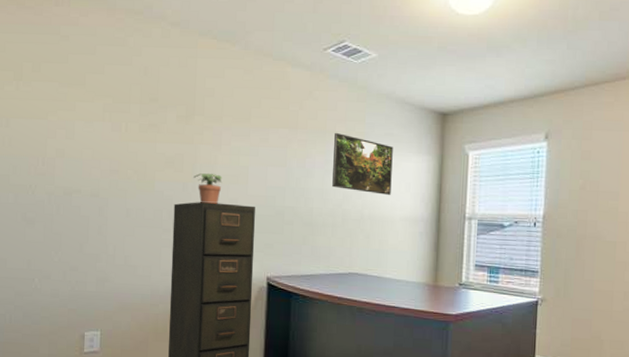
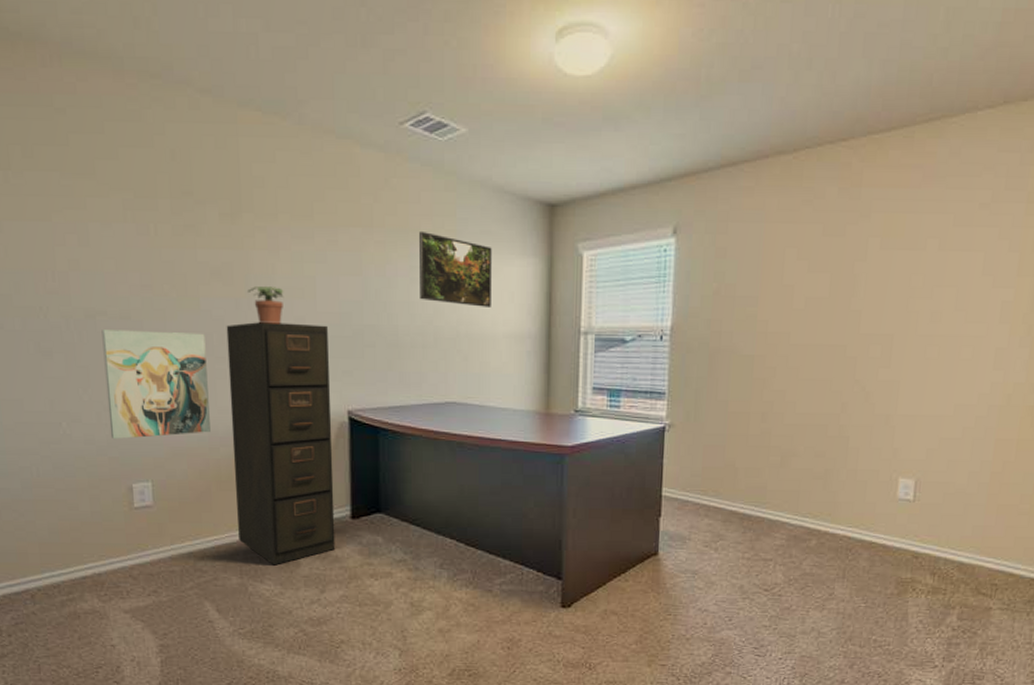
wall art: none [72,204,156,294] -> present [101,330,211,439]

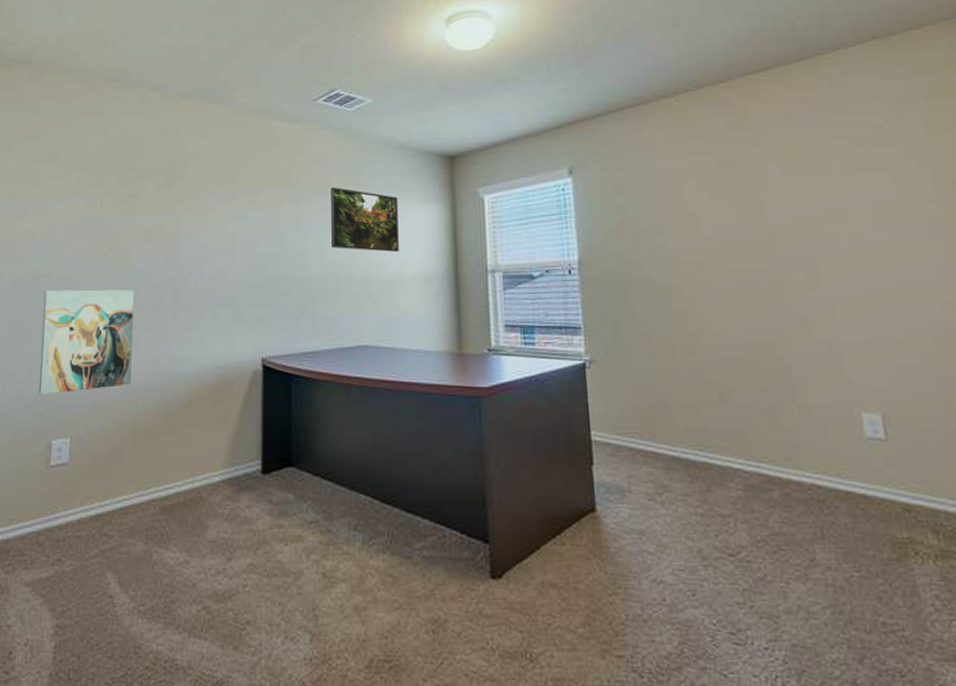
filing cabinet: present [226,321,336,566] -> none [148,275,246,529]
potted plant: present [247,286,284,324] -> none [175,244,208,278]

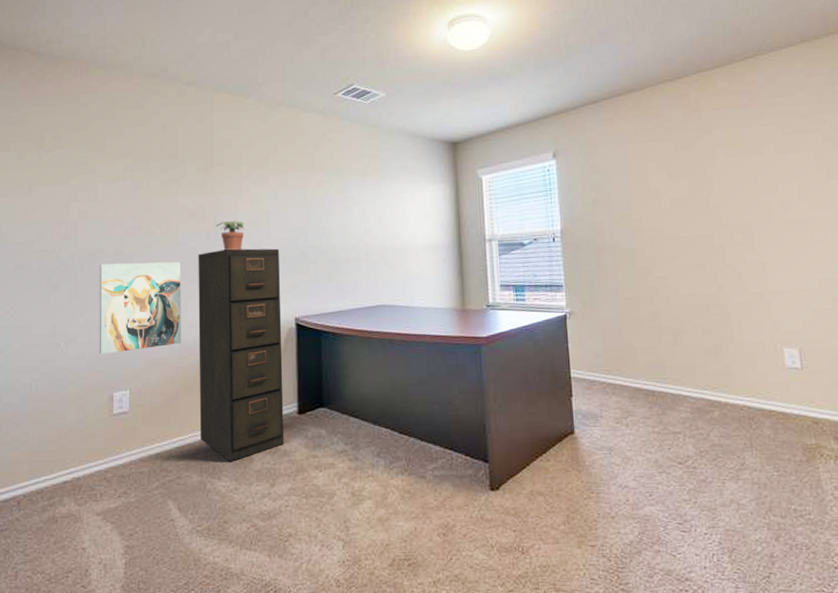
filing cabinet: none [148,275,246,529] -> present [198,248,284,462]
potted plant: none [175,244,208,278] -> present [216,221,245,251]
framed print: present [331,186,399,252] -> none [351,170,411,225]

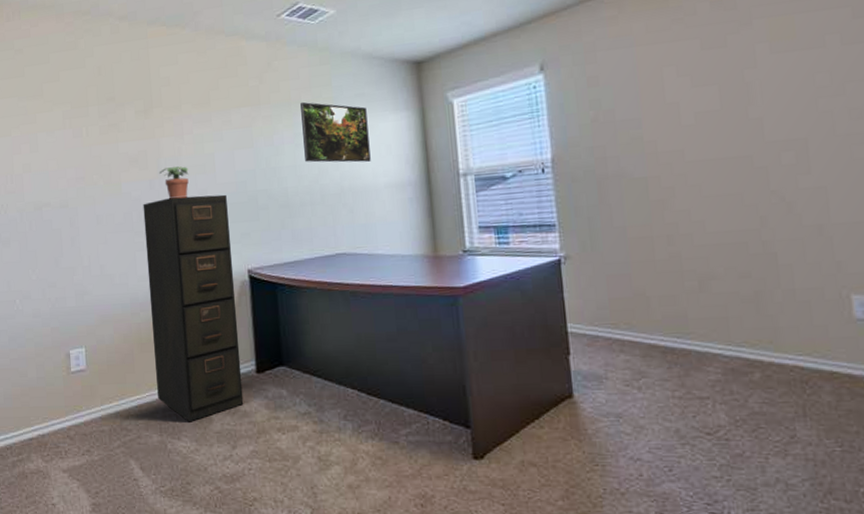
wall art: present [99,261,181,354] -> none [46,213,132,311]
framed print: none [351,170,411,225] -> present [300,101,371,163]

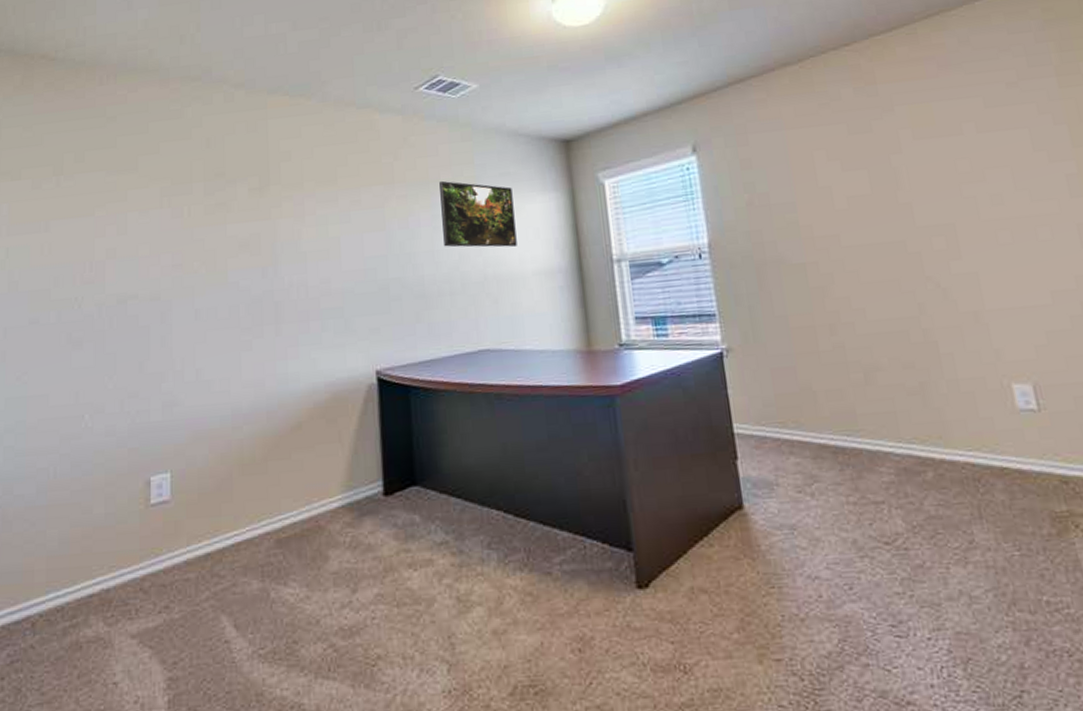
filing cabinet: present [143,194,244,422] -> none [252,283,368,562]
potted plant: present [159,166,189,199] -> none [274,251,310,290]

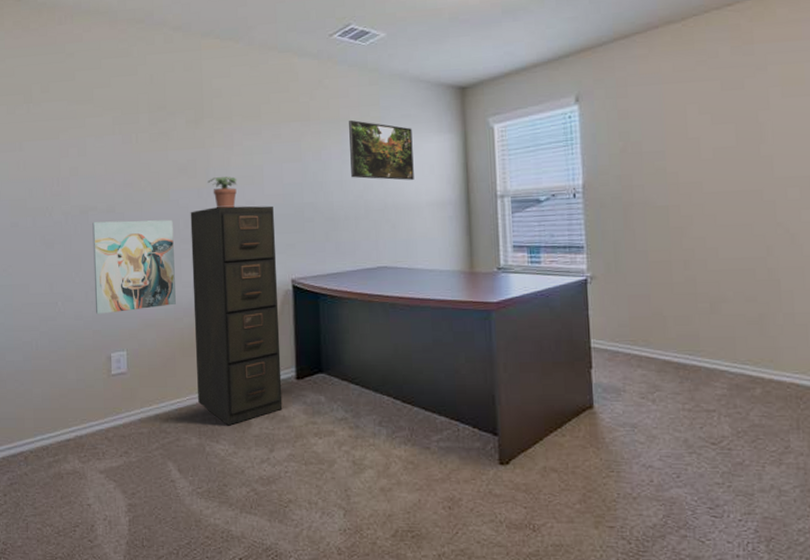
wall art: none [132,306,234,427] -> present [92,220,176,314]
filing cabinet: none [252,283,368,562] -> present [190,205,283,426]
potted plant: none [274,251,310,290] -> present [208,177,237,208]

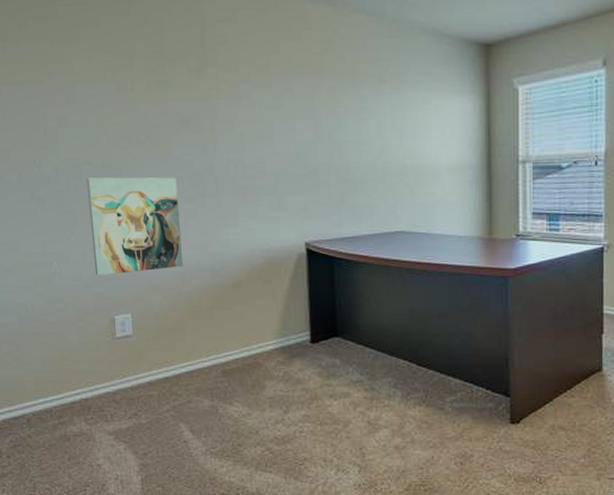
filing cabinet: present [190,205,283,426] -> none [195,164,297,388]
potted plant: present [208,177,237,208] -> none [213,132,246,166]
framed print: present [349,119,414,181] -> none [366,75,434,142]

